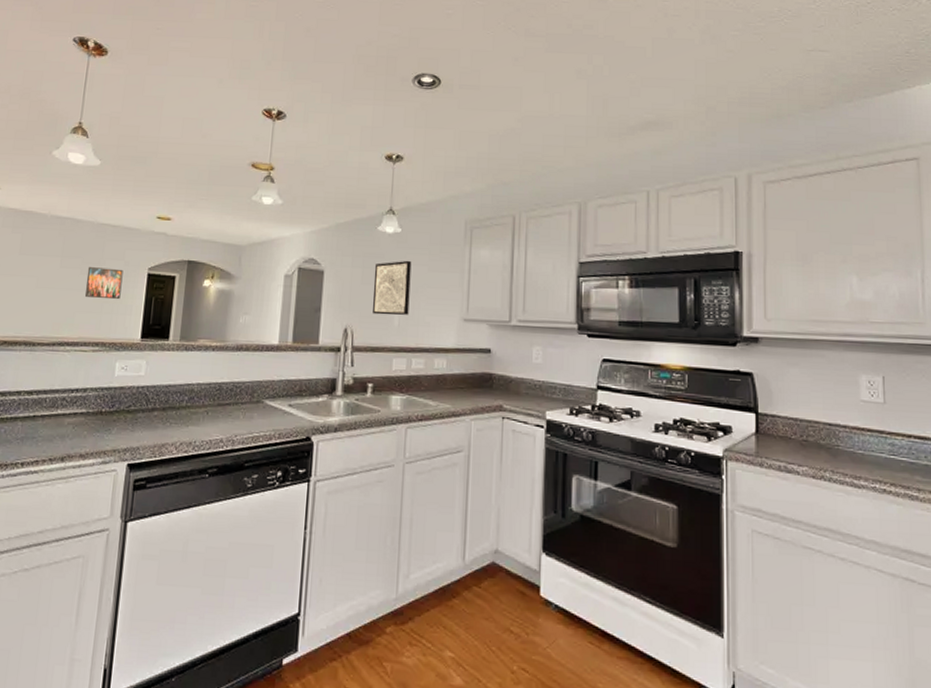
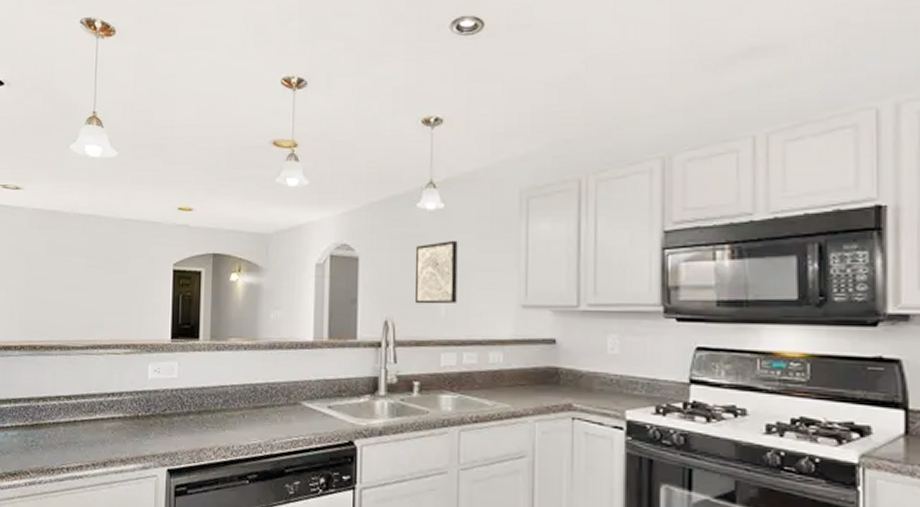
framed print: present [85,267,123,300] -> none [113,266,149,299]

